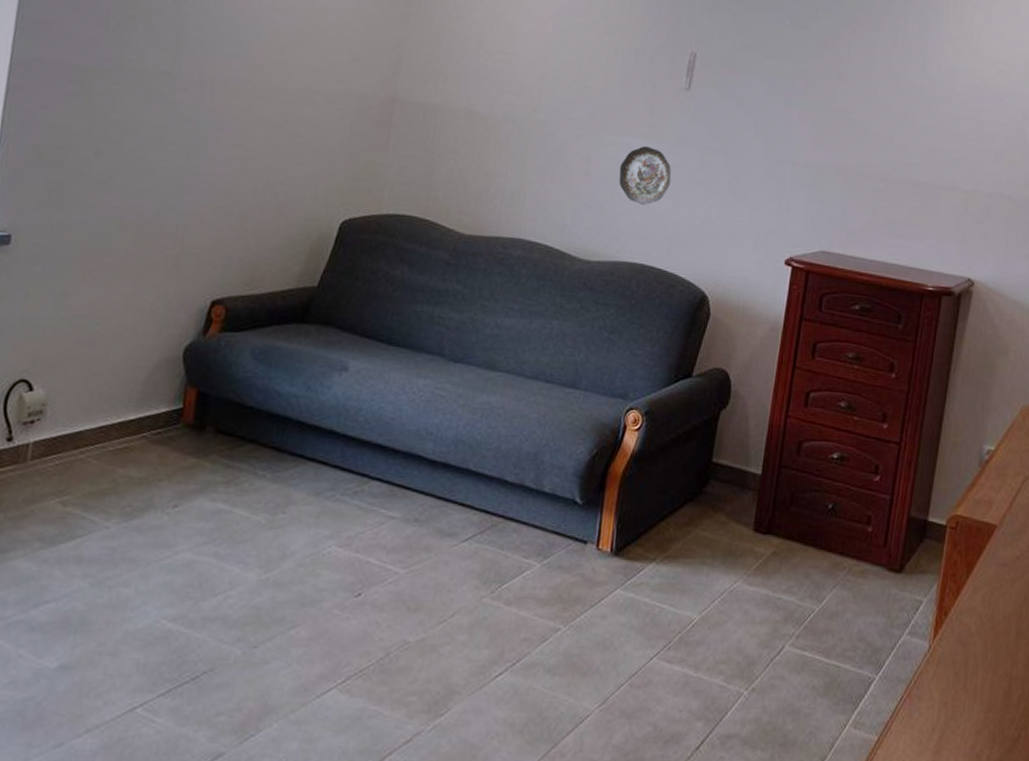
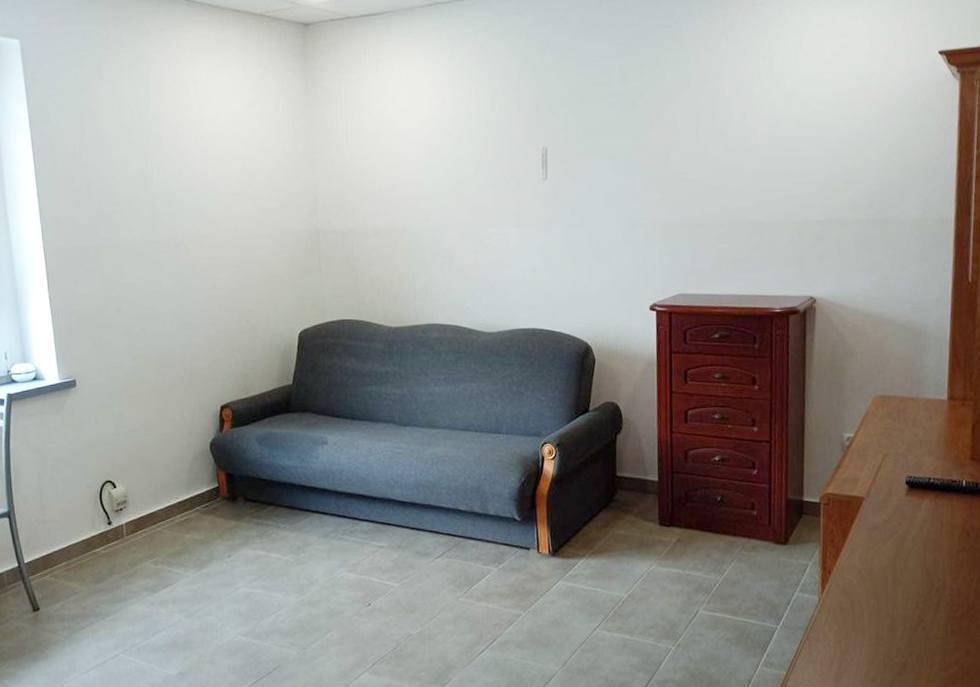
decorative plate: present [619,145,672,205] -> none [501,232,545,281]

